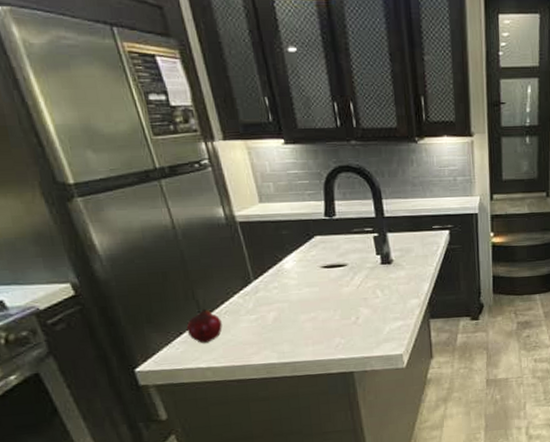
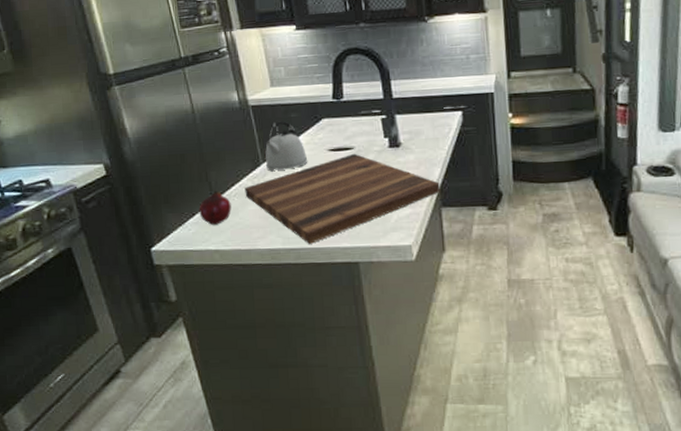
cutting board: none [235,270,429,357] -> present [244,153,440,244]
kettle: none [256,237,300,289] -> present [265,120,307,172]

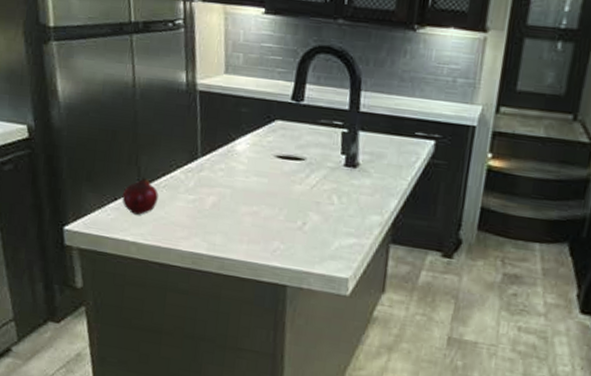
cutting board: present [244,153,440,244] -> none [175,165,394,256]
kettle: present [265,120,307,172] -> none [204,112,251,170]

